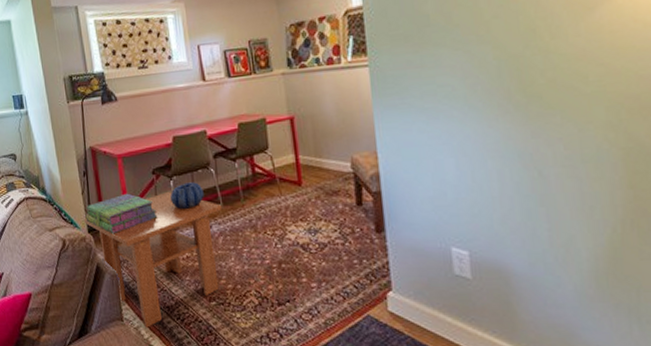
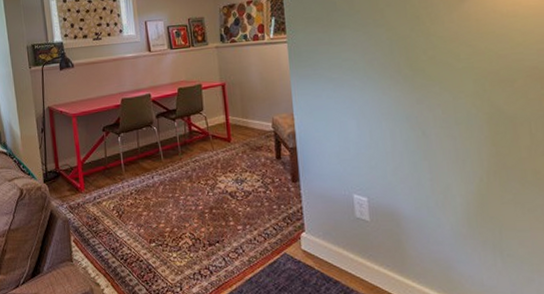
coffee table: present [84,191,223,328] -> none [41,146,163,267]
stack of books: present [85,193,158,234] -> none [42,148,106,184]
decorative bowl: present [170,182,204,209] -> none [117,138,147,162]

